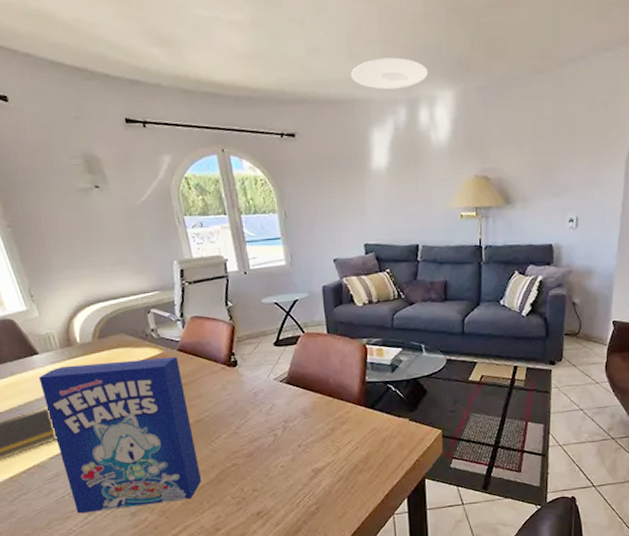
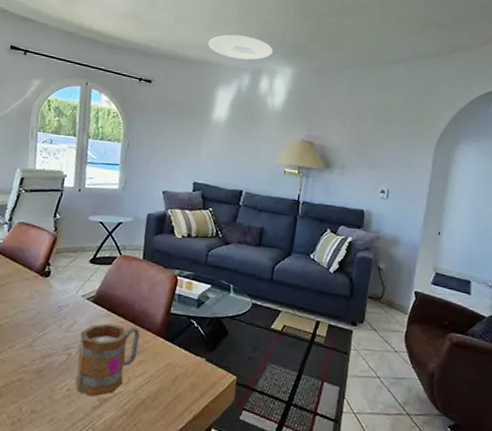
mug: none [282,401,341,469] -> present [75,323,140,397]

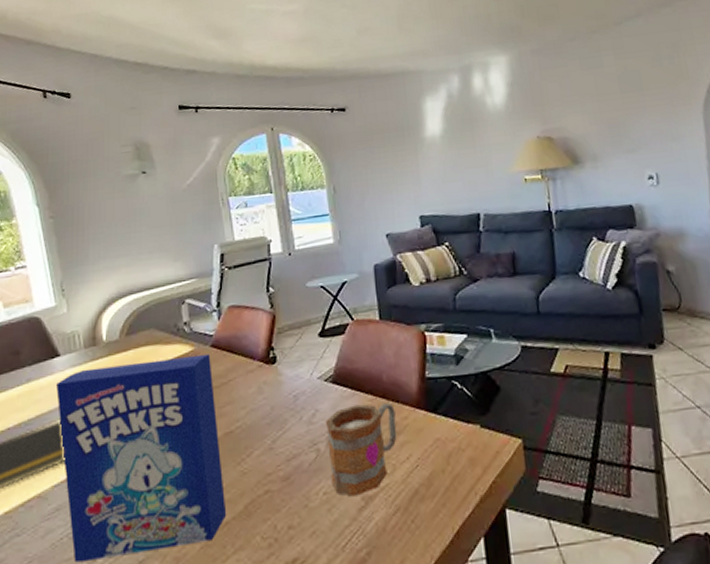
ceiling light: present [208,34,273,60] -> none [401,30,479,61]

